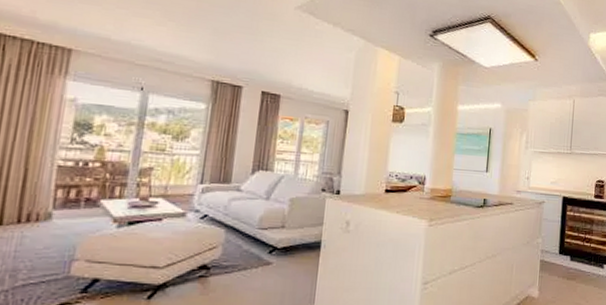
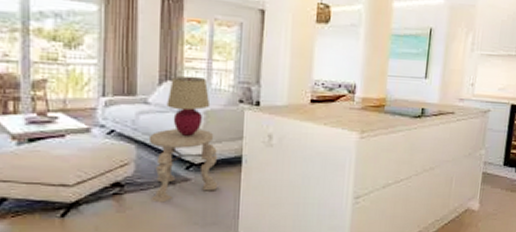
side table: none [233,214,300,286] -> present [148,128,218,203]
table lamp: none [257,166,296,222] -> present [166,75,211,136]

